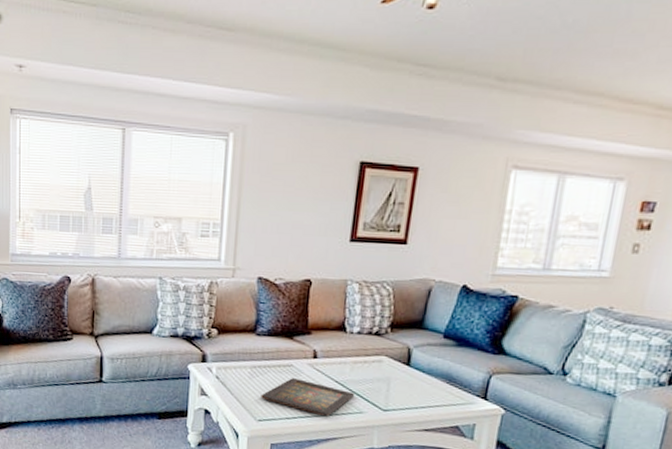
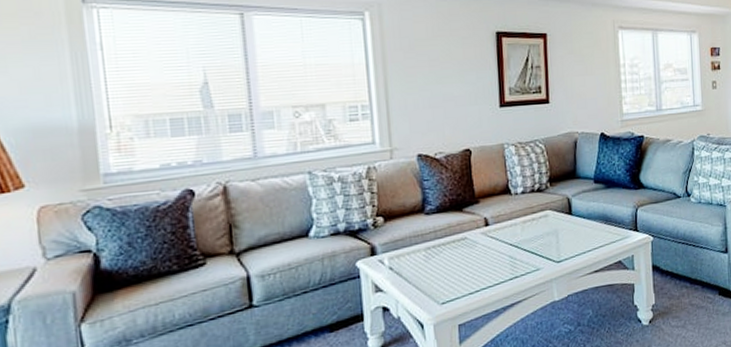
icon panel: present [261,378,355,417] -> none [440,250,530,283]

